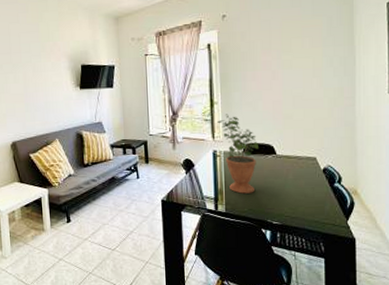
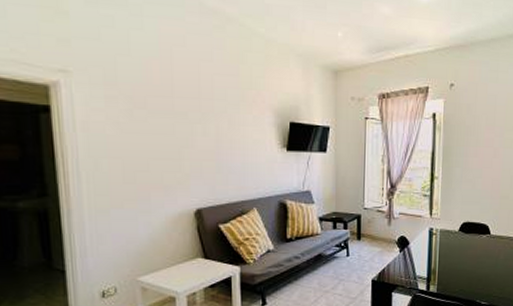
potted plant: present [216,114,258,194] -> none [435,190,474,274]

